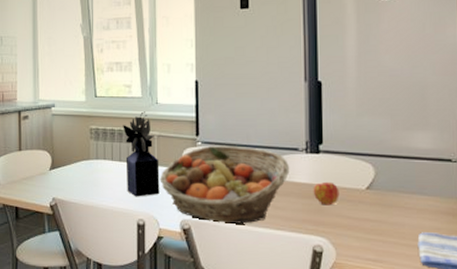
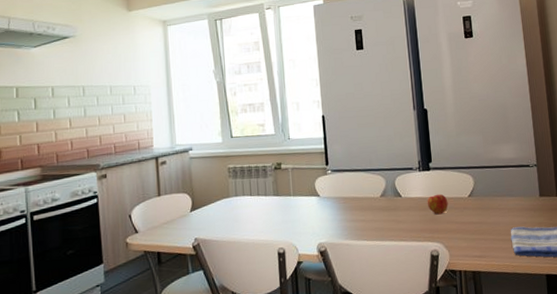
vase: present [123,111,160,197] -> none [259,147,297,228]
fruit basket: present [160,145,290,225] -> none [296,171,407,243]

